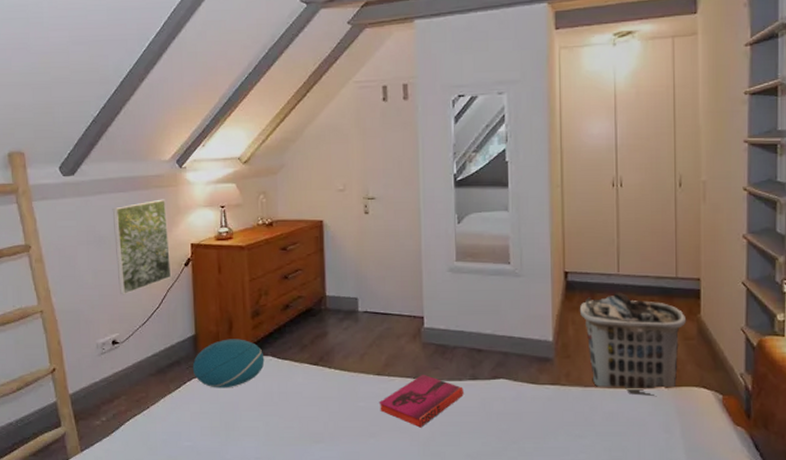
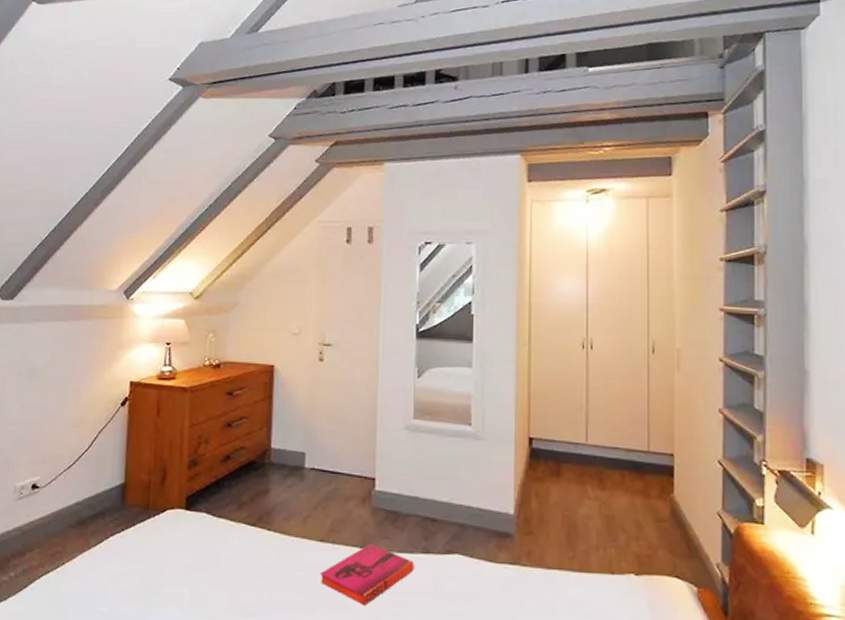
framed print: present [112,199,172,295] -> none [47,331,108,434]
cushion: present [192,339,265,388] -> none [117,490,198,547]
clothes hamper: present [579,292,687,397] -> none [543,463,659,585]

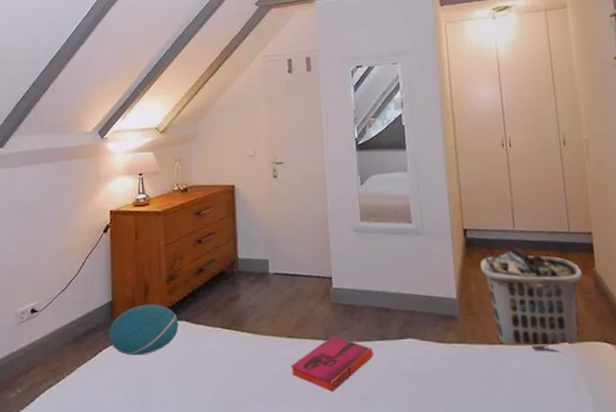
cushion: none [117,490,198,547] -> present [108,304,179,356]
clothes hamper: none [543,463,659,585] -> present [480,247,583,353]

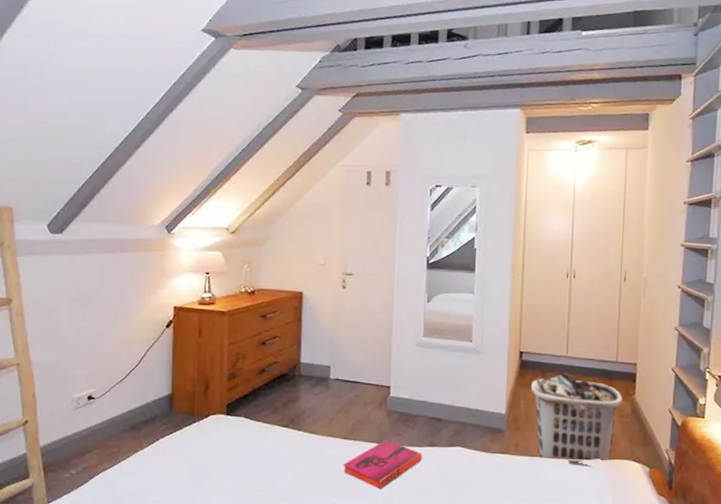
cushion: present [108,304,179,356] -> none [166,399,238,446]

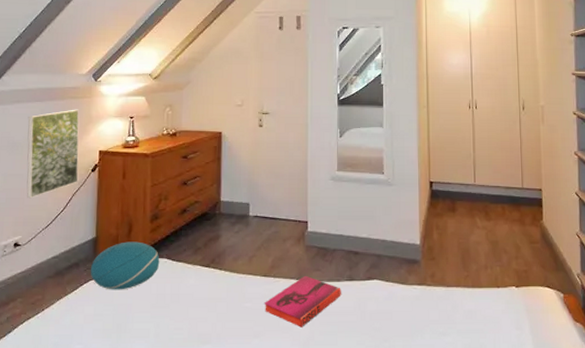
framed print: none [98,262,153,353] -> present [26,109,79,199]
cushion: none [166,399,238,446] -> present [90,241,160,290]
clothes hamper: present [530,372,623,468] -> none [442,200,532,296]

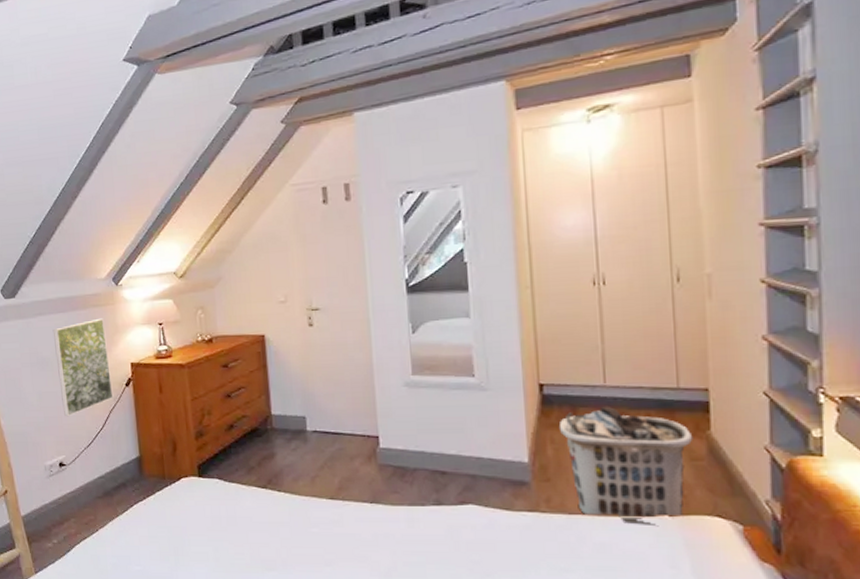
cushion: present [90,241,160,290] -> none [138,460,211,512]
hardback book: present [264,275,341,328] -> none [333,498,427,557]
clothes hamper: none [442,200,532,296] -> present [558,406,693,527]

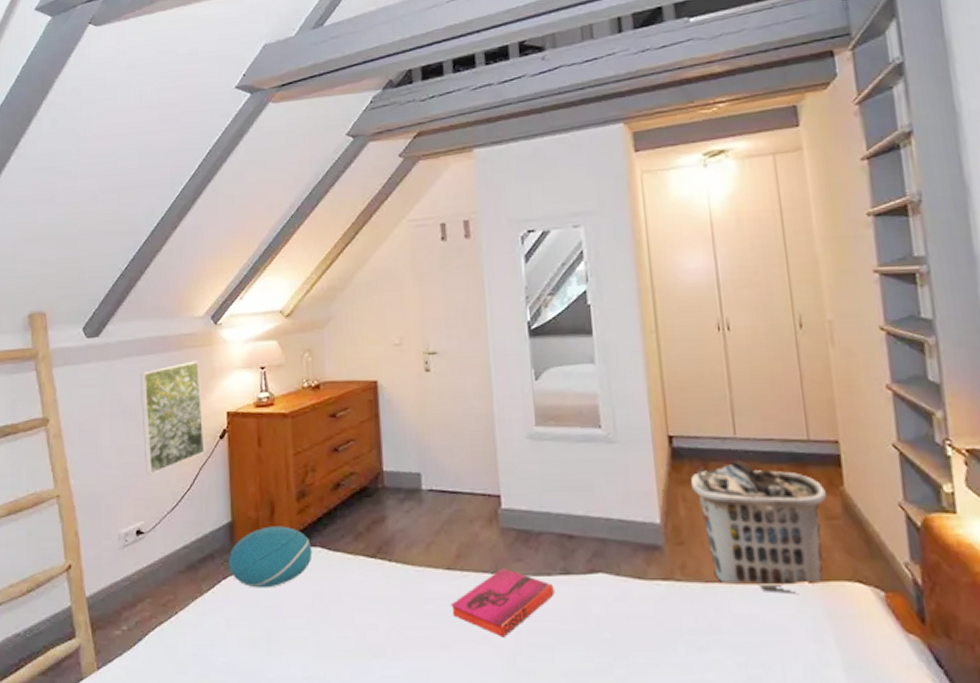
cushion: none [138,460,211,512] -> present [228,526,313,588]
hardback book: none [333,498,427,557] -> present [450,567,554,638]

